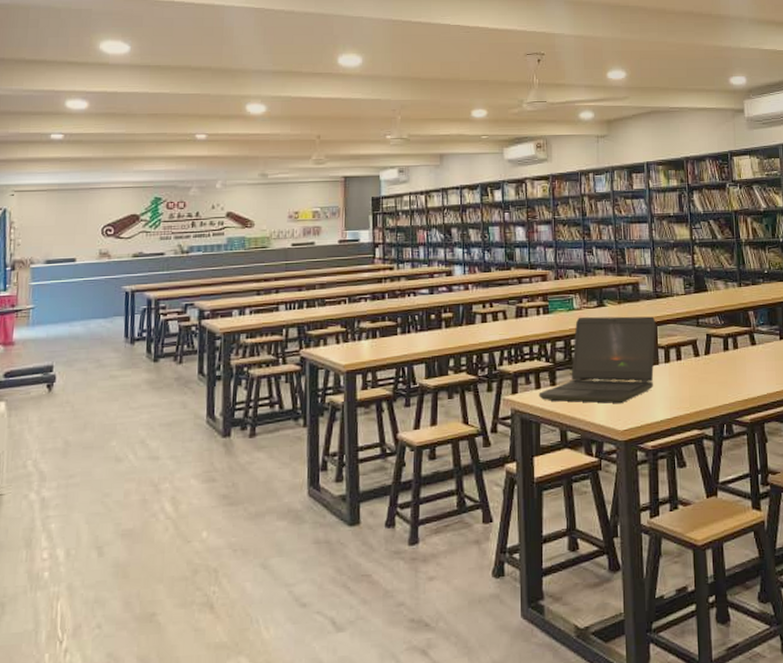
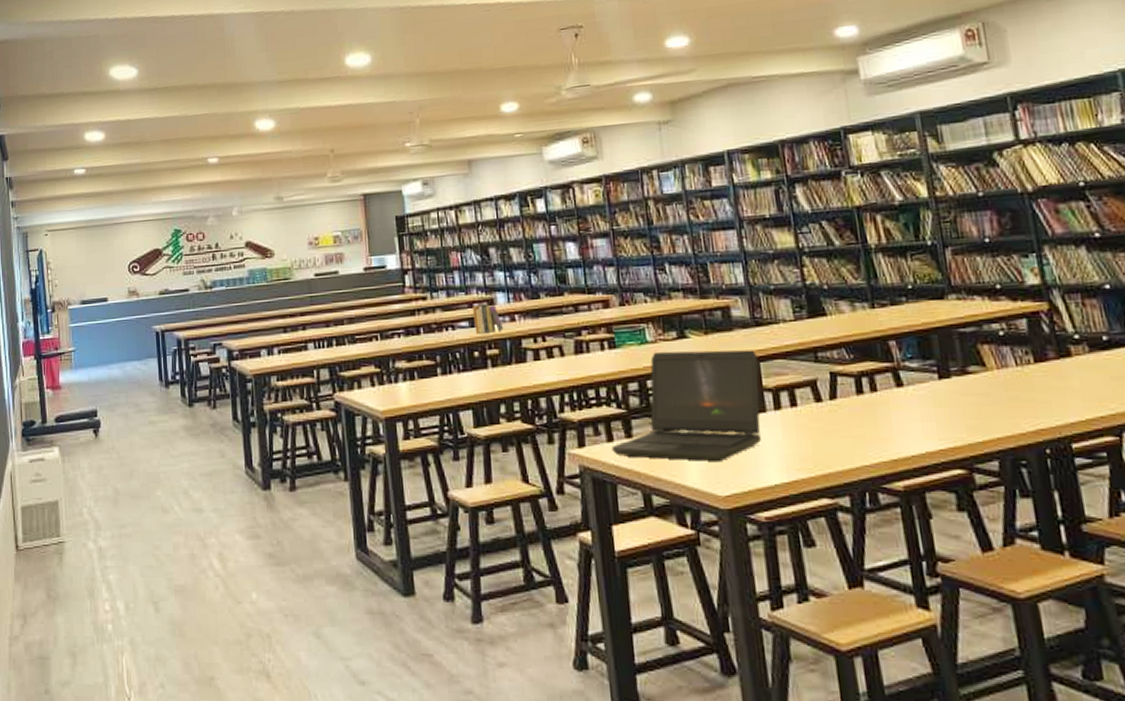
books: none [432,274,459,300] -> present [472,303,504,334]

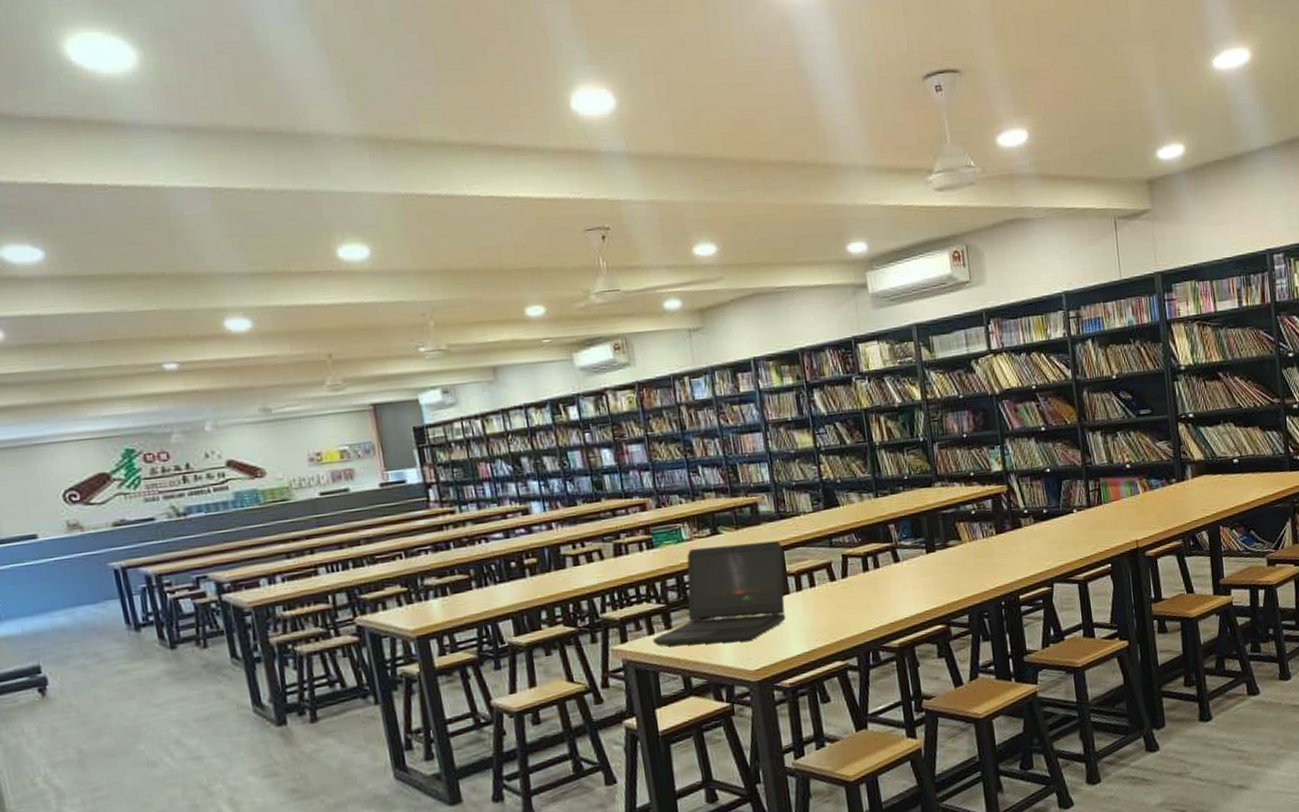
books: present [472,303,504,334] -> none [505,513,541,544]

